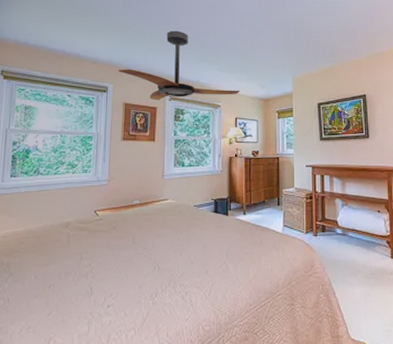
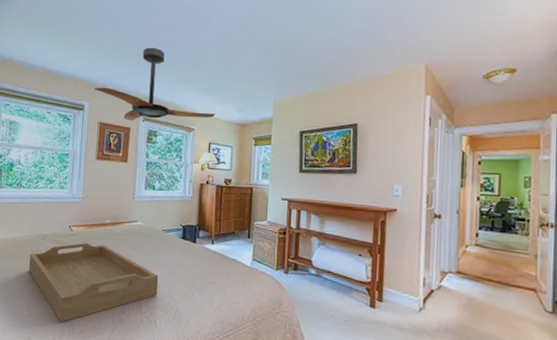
serving tray: none [49,226,192,316] -> present [29,242,159,323]

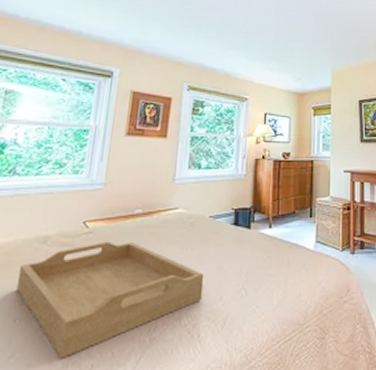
ceiling fan: present [95,47,216,121] -> none [128,11,272,90]

